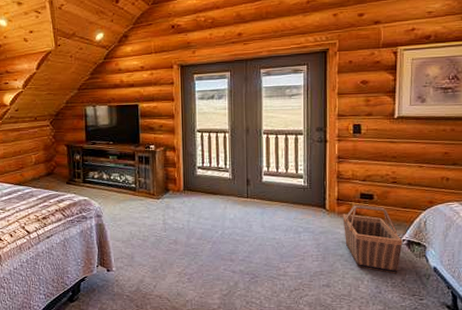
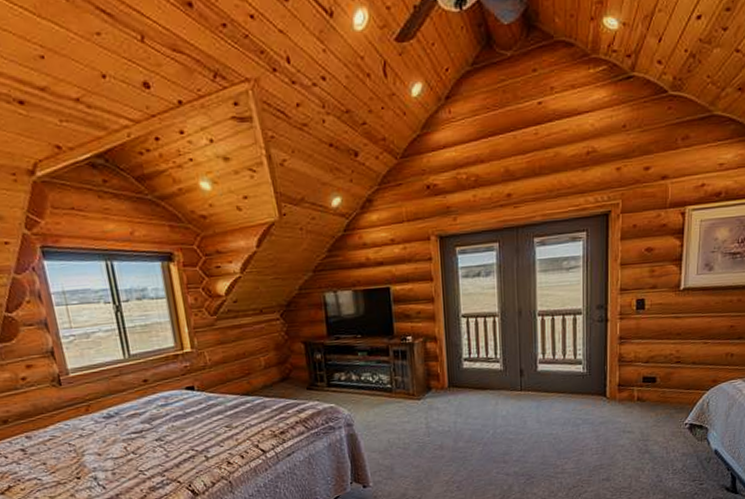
basket: present [342,204,403,274] -> none [624,389,685,461]

